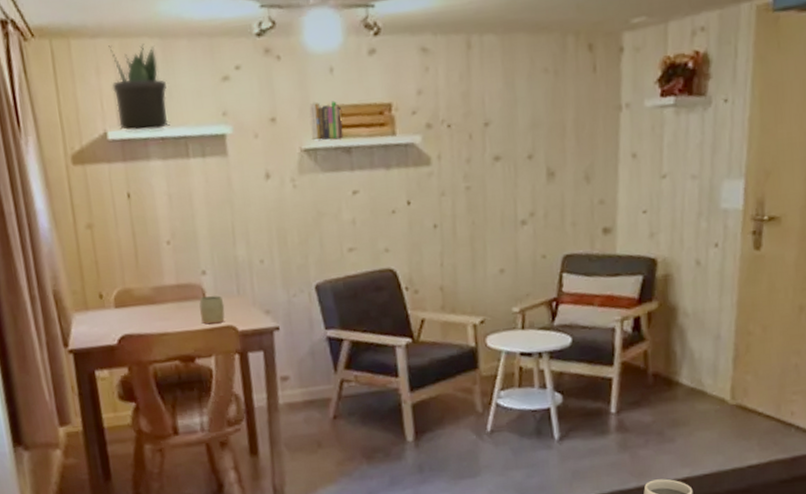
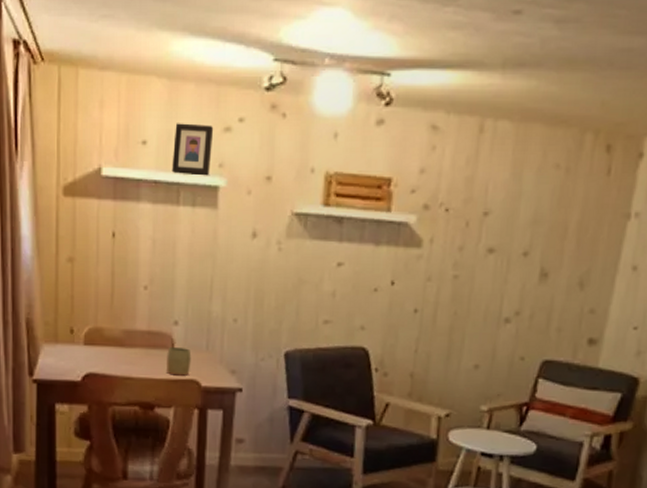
planter: present [108,44,167,131] -> none [114,80,167,172]
picture frame: none [174,76,215,129] -> present [172,123,214,176]
books: present [309,101,343,141] -> none [304,167,339,208]

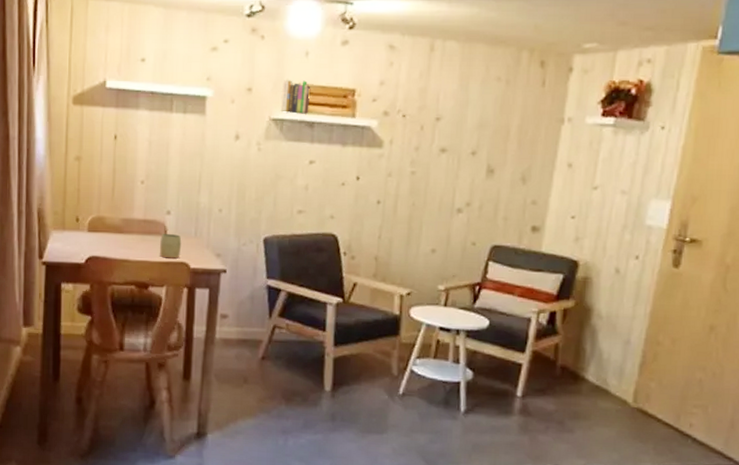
picture frame: present [172,123,214,176] -> none [166,44,203,88]
books: none [304,167,339,208] -> present [280,80,310,114]

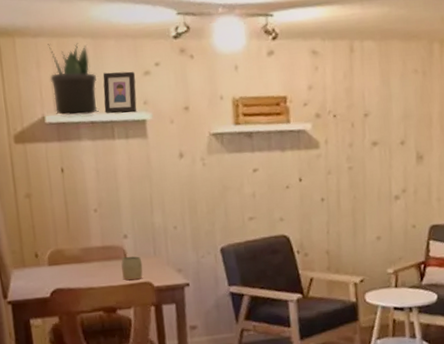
planter: none [117,9,163,85] -> present [48,43,97,116]
picture frame: none [166,44,203,88] -> present [103,71,137,114]
books: present [280,80,310,114] -> none [217,93,246,127]

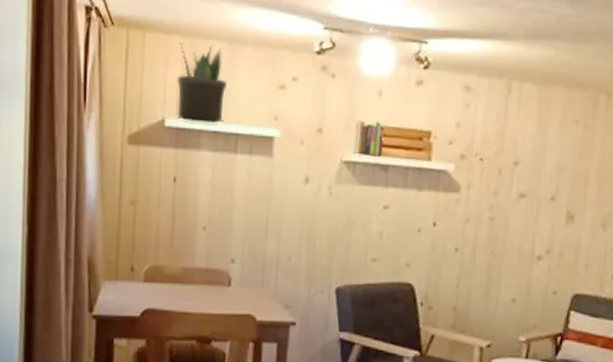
picture frame: present [103,71,137,114] -> none [230,81,270,128]
mug: present [121,256,143,281] -> none [223,284,247,311]
books: none [217,93,246,127] -> present [353,121,383,157]

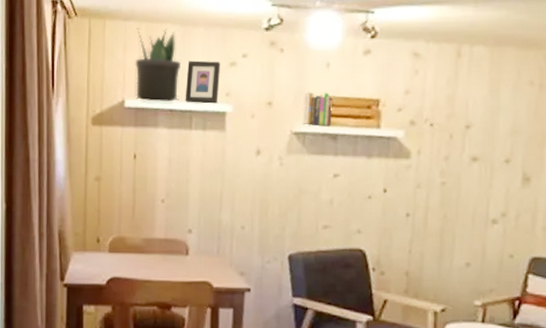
picture frame: none [230,81,270,128] -> present [185,60,221,104]

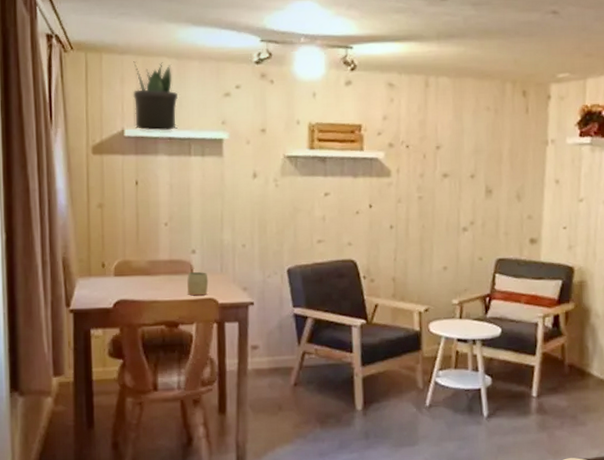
mug: none [182,253,204,278] -> present [187,272,209,296]
picture frame: present [185,60,221,104] -> none [183,91,216,132]
books: present [302,92,332,127] -> none [294,119,320,150]

